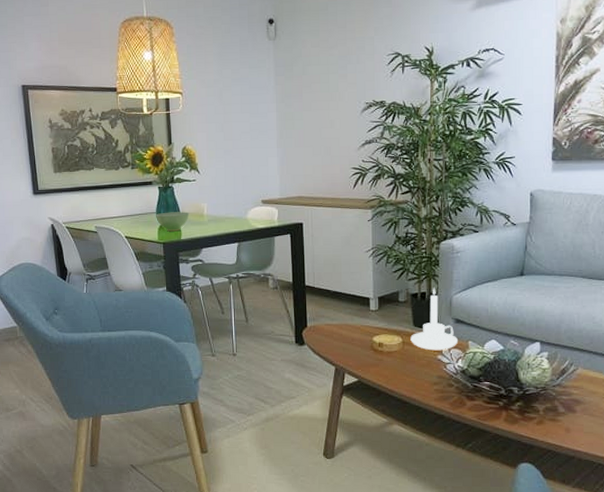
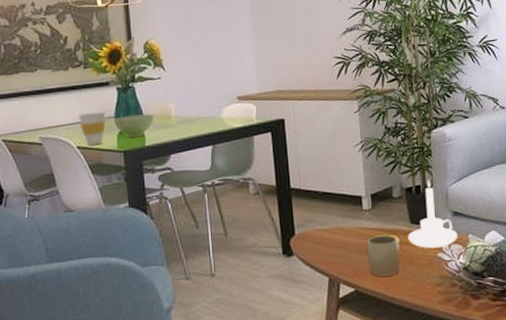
cup: none [126,207,149,236] -> present [78,111,105,145]
mug: none [371,334,402,372] -> present [366,234,400,277]

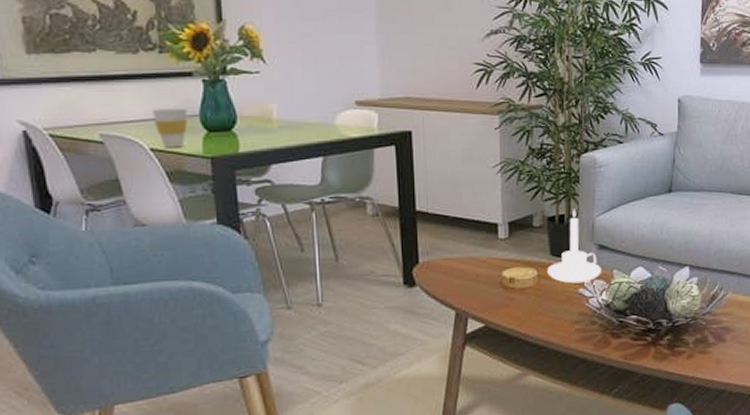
bowl: present [113,114,154,138] -> none [197,114,251,142]
mug: present [366,234,400,277] -> none [500,266,537,313]

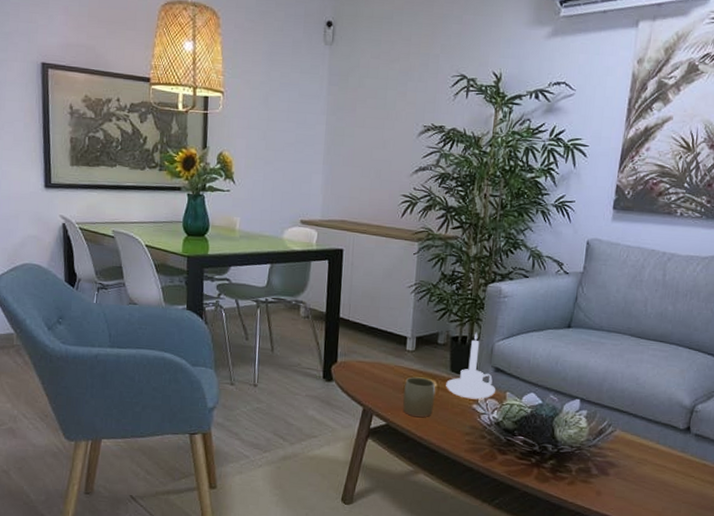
cup: present [151,107,188,147] -> none [149,214,174,246]
mug: none [500,266,537,313] -> present [402,376,436,418]

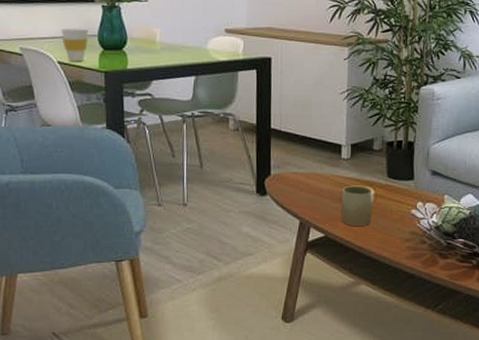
cup: none [149,214,174,246] -> present [60,28,88,62]
candle holder: present [446,332,495,400] -> none [383,136,433,205]

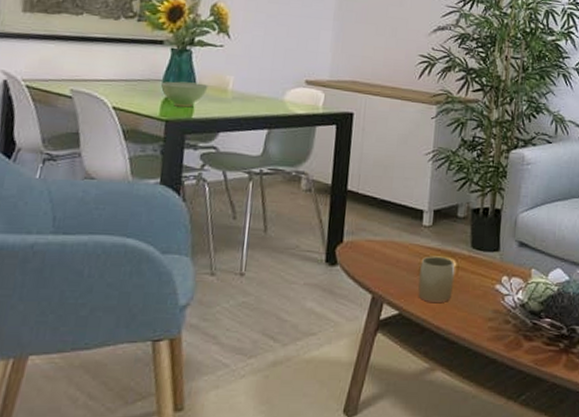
cup: present [60,28,88,62] -> none [120,71,153,108]
bowl: none [96,36,138,59] -> present [160,81,209,108]

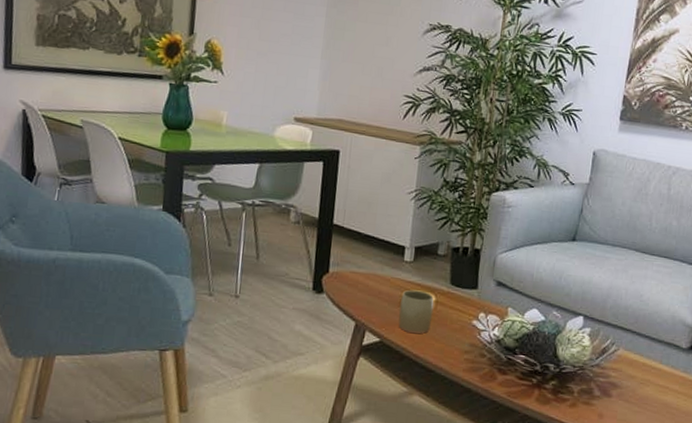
bowl: present [160,81,209,108] -> none [160,115,204,140]

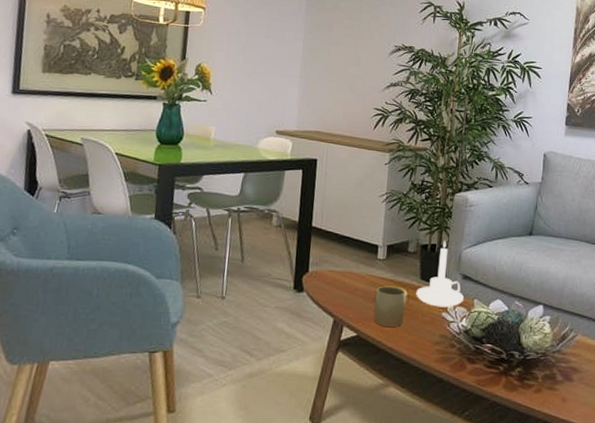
candle holder: none [445,243,497,315] -> present [416,240,464,308]

